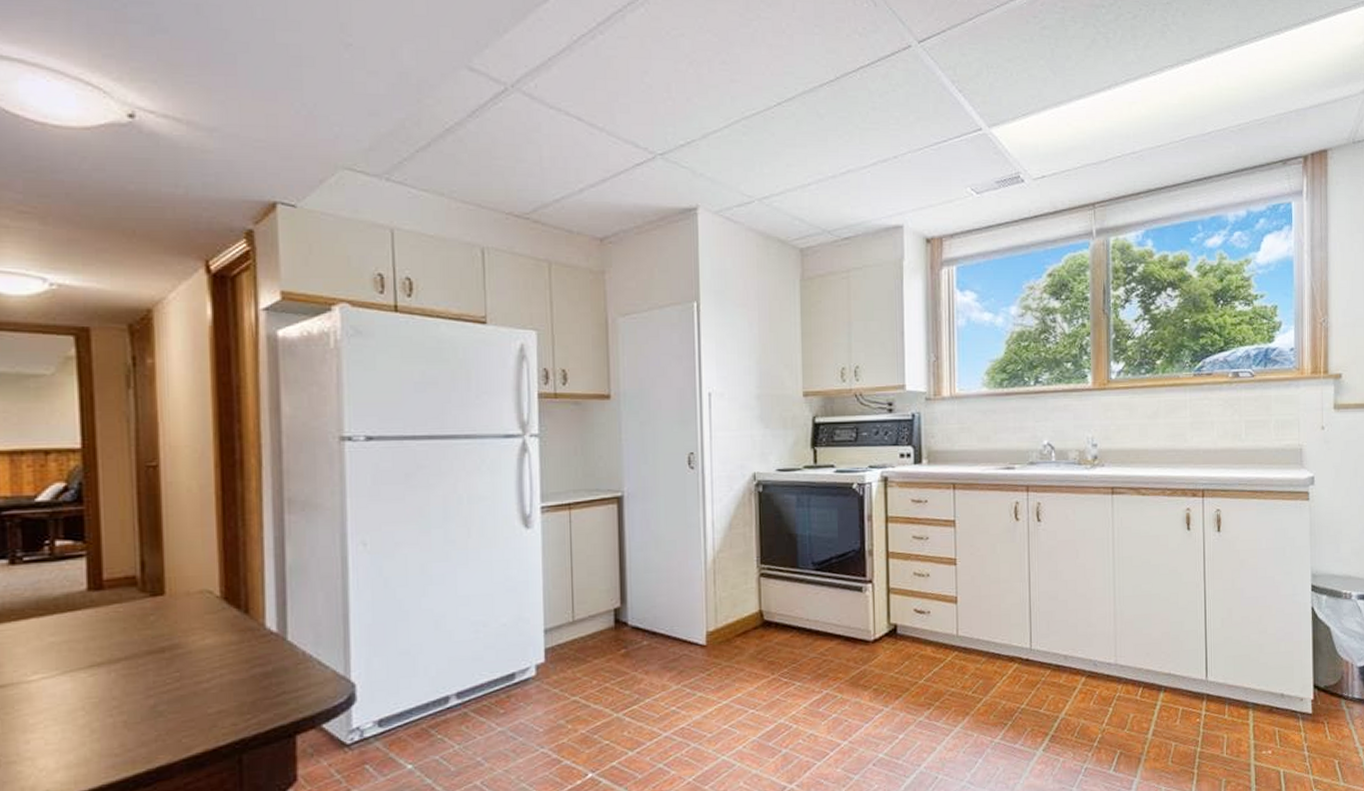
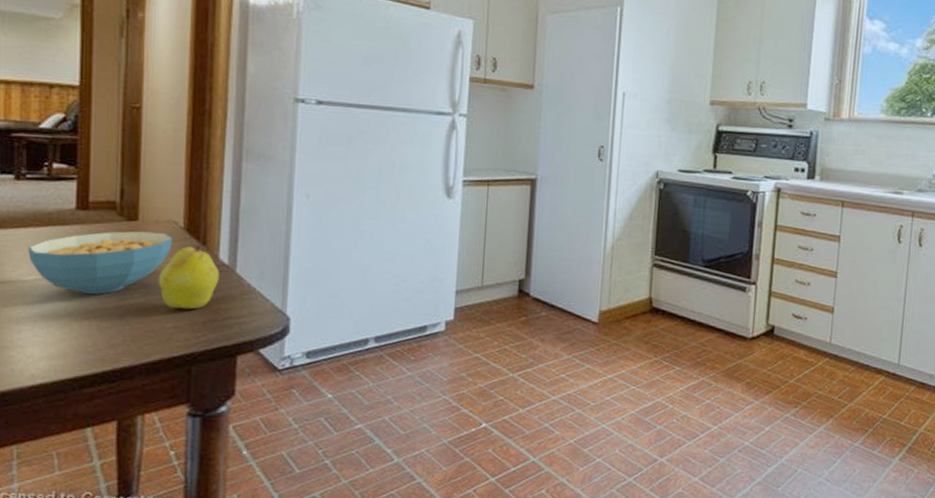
cereal bowl: none [31,605,209,687] -> present [28,231,173,294]
fruit: none [194,614,268,691] -> present [158,245,220,309]

